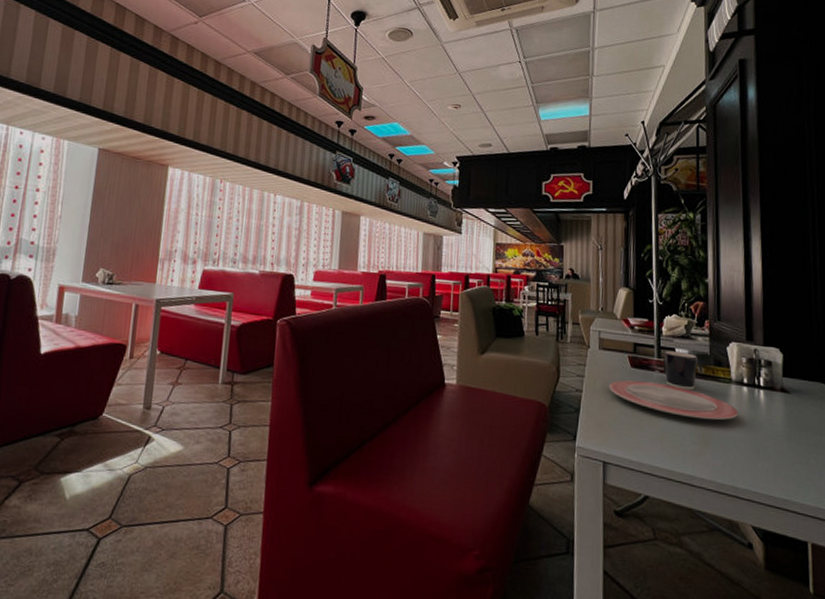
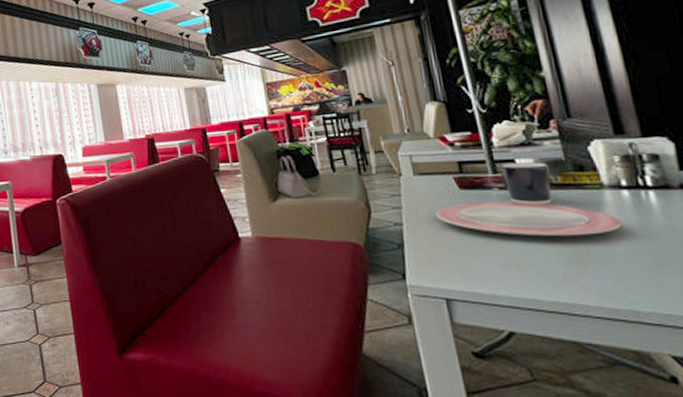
handbag: none [482,313,525,355] -> present [271,155,323,199]

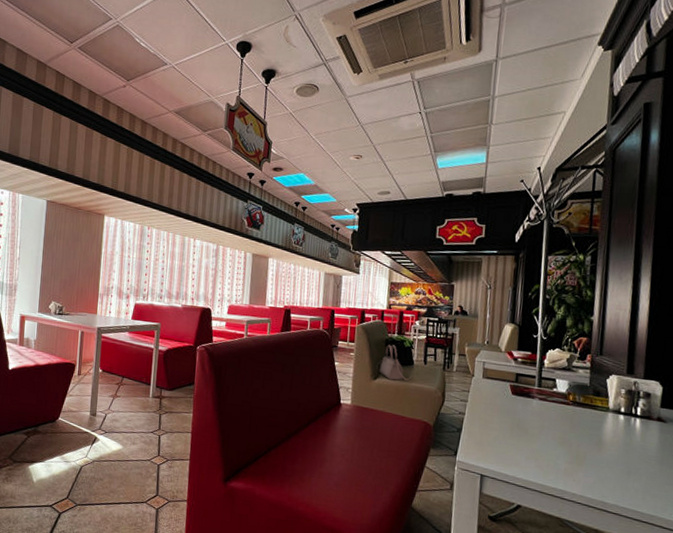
plate: present [435,201,622,237] -> none [489,405,613,444]
mug: present [500,161,552,205] -> none [543,380,577,416]

